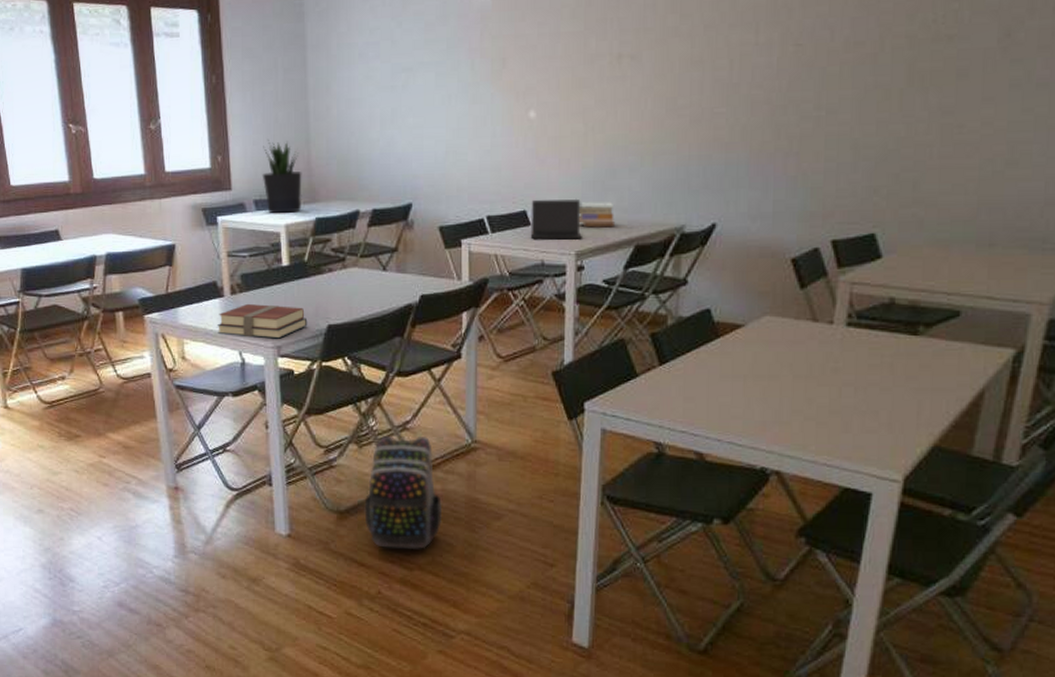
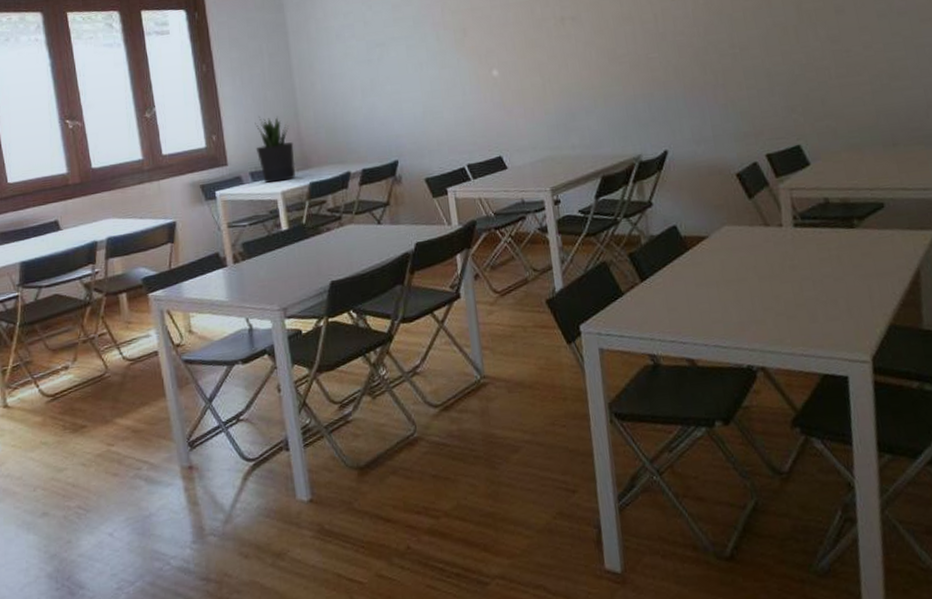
books: present [218,304,308,339] -> none [223,267,311,304]
backpack: present [364,435,443,549] -> none [383,379,463,499]
laptop: present [530,198,582,241] -> none [505,141,554,182]
books: present [579,202,616,228] -> none [547,141,582,166]

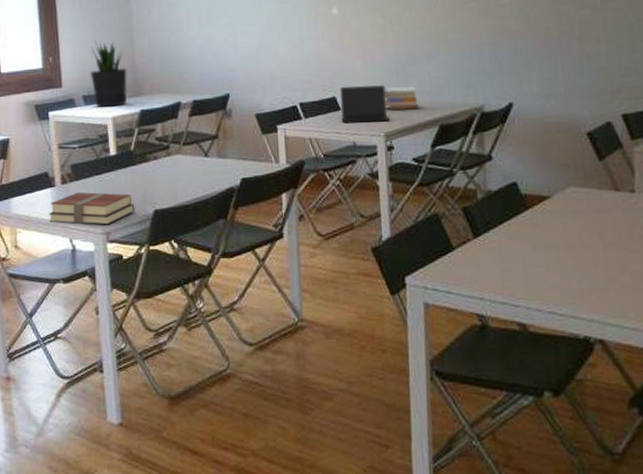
books: none [223,267,311,304] -> present [49,192,135,225]
laptop: none [505,141,554,182] -> present [339,84,390,124]
books: none [547,141,582,166] -> present [384,86,420,111]

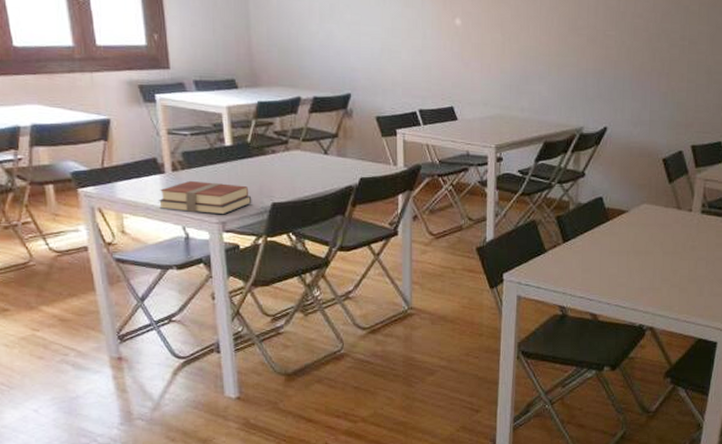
planter: present [90,41,128,108] -> none [201,23,244,96]
laptop: present [339,84,390,124] -> none [457,97,501,136]
books: present [384,86,420,111] -> none [498,102,528,126]

